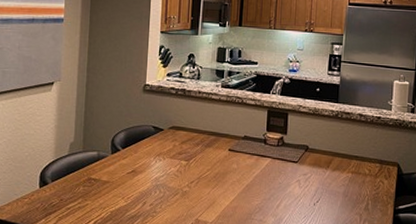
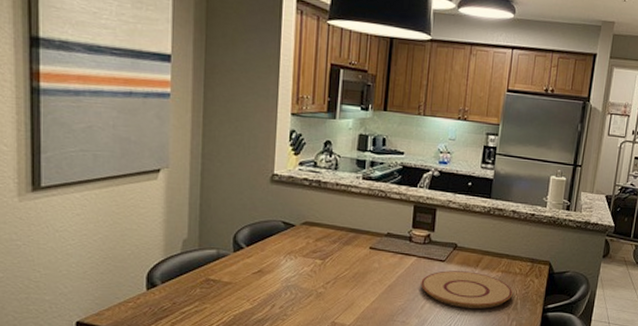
plate: none [276,171,364,209] -> present [421,270,513,309]

